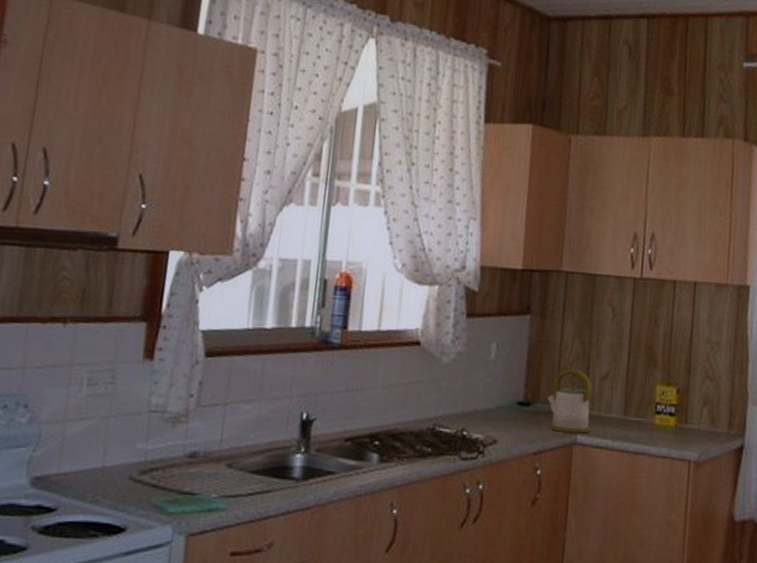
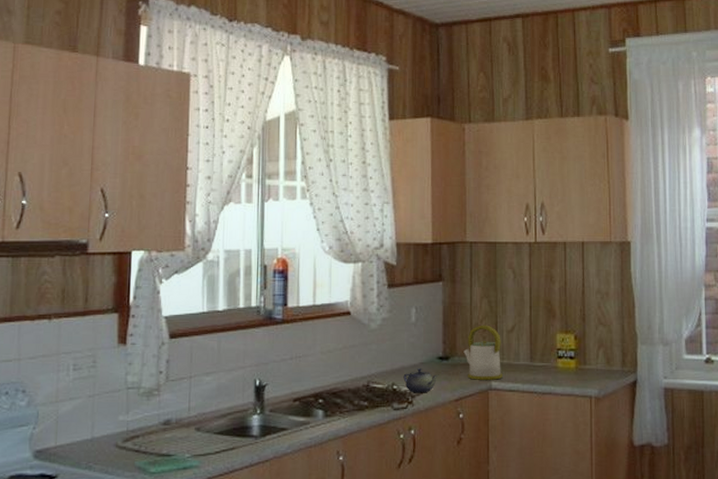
teapot: none [475,413,516,443] -> present [403,368,438,393]

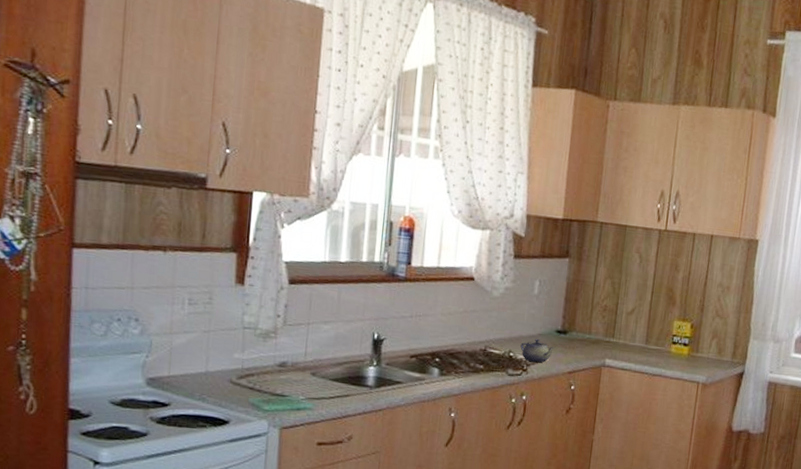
kettle: present [463,325,502,380] -> none [582,304,620,358]

